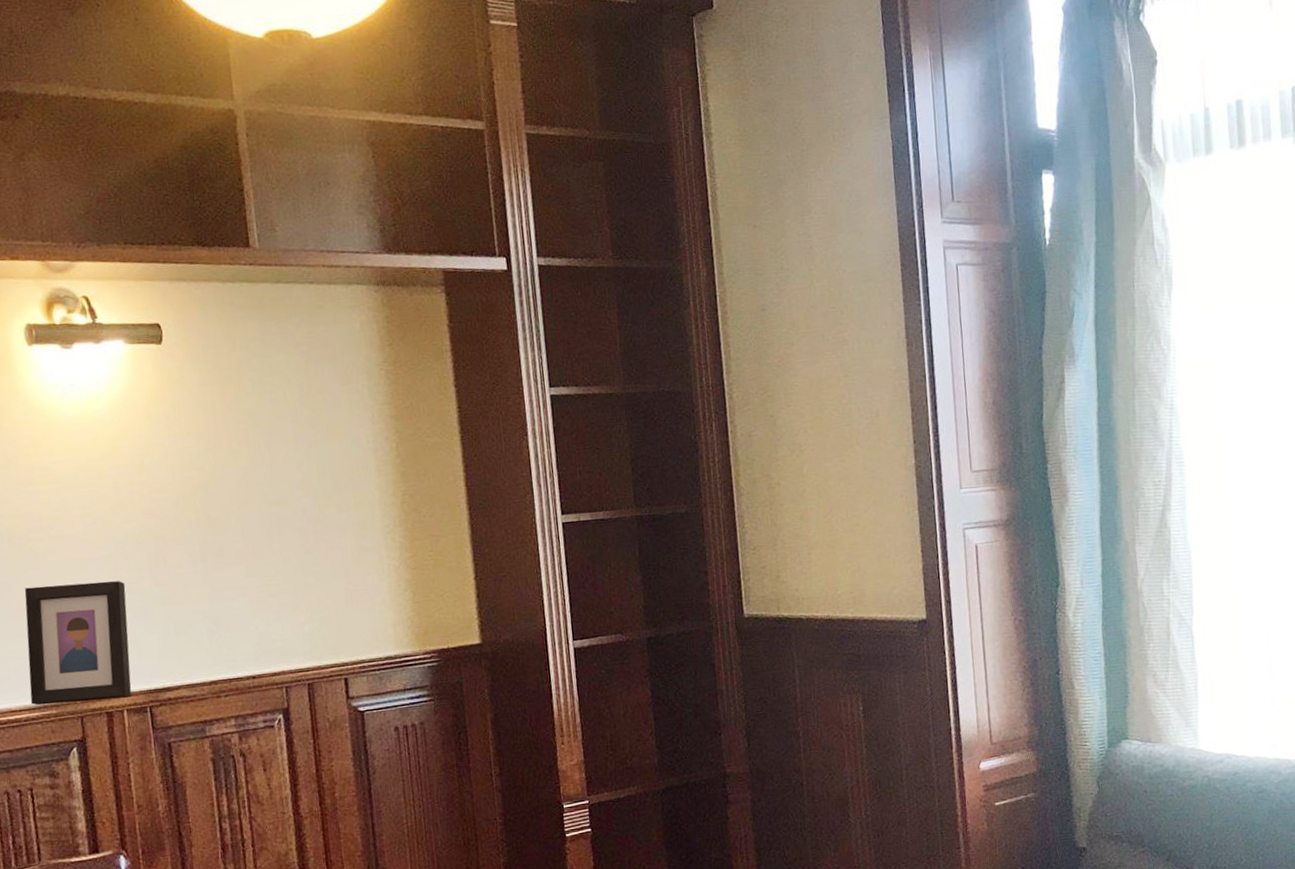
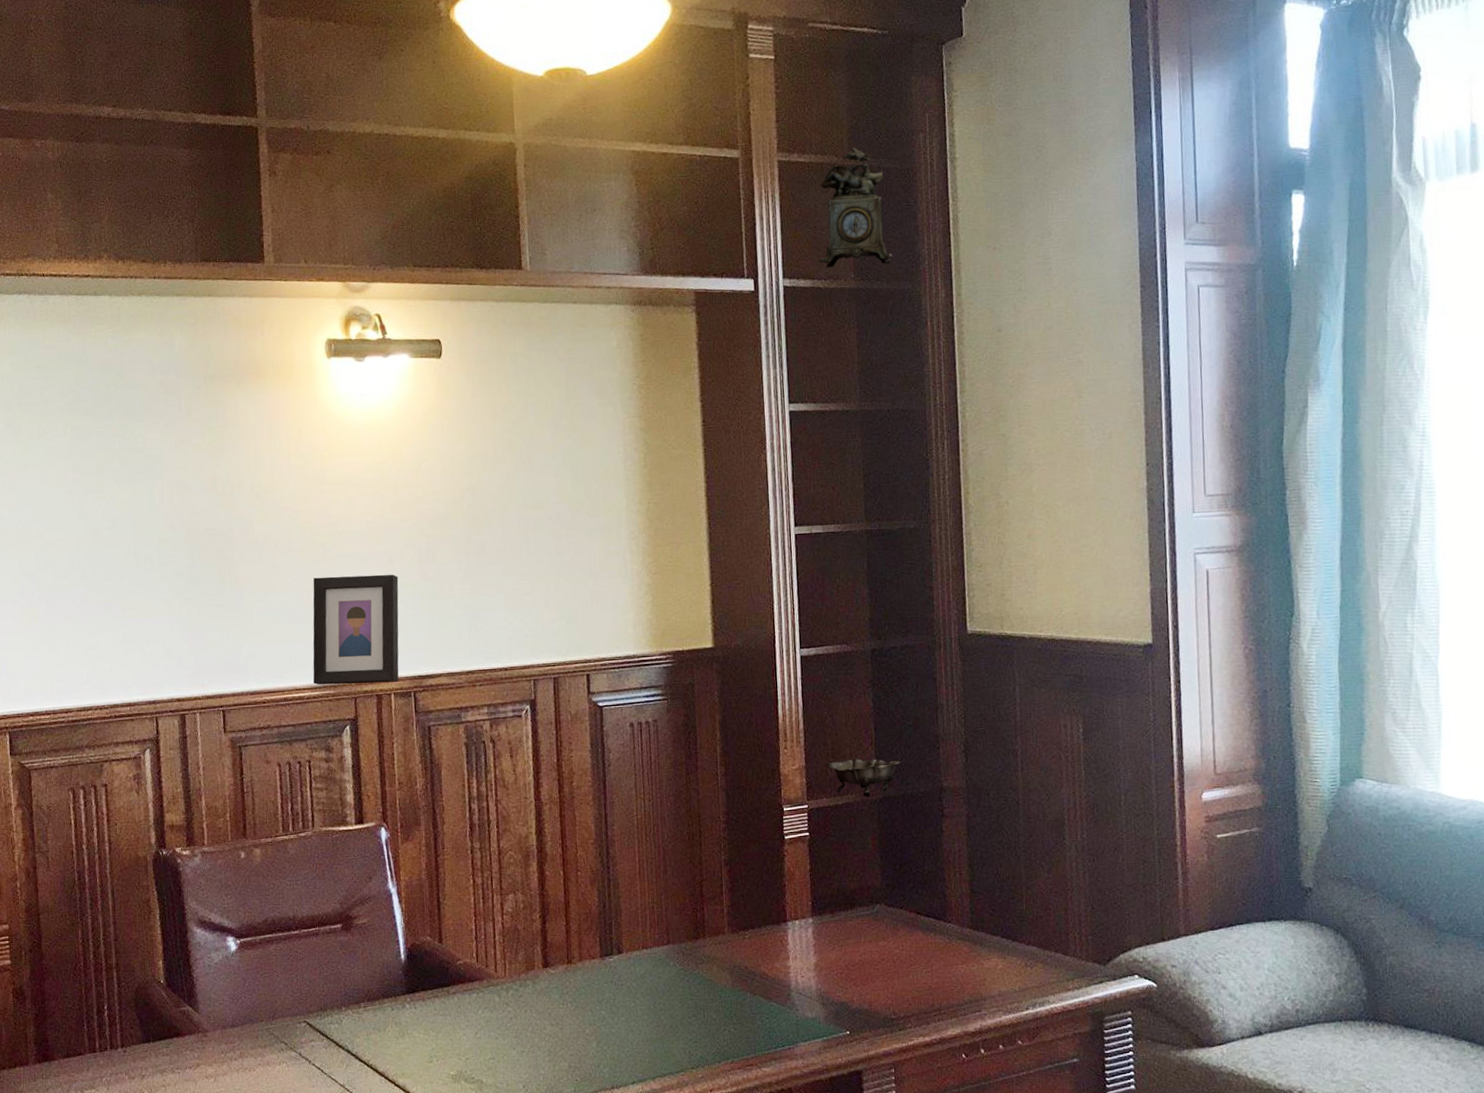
clock: none [572,120,651,246] -> present [818,147,893,268]
decorative bowl: none [606,749,683,789] -> present [827,759,901,797]

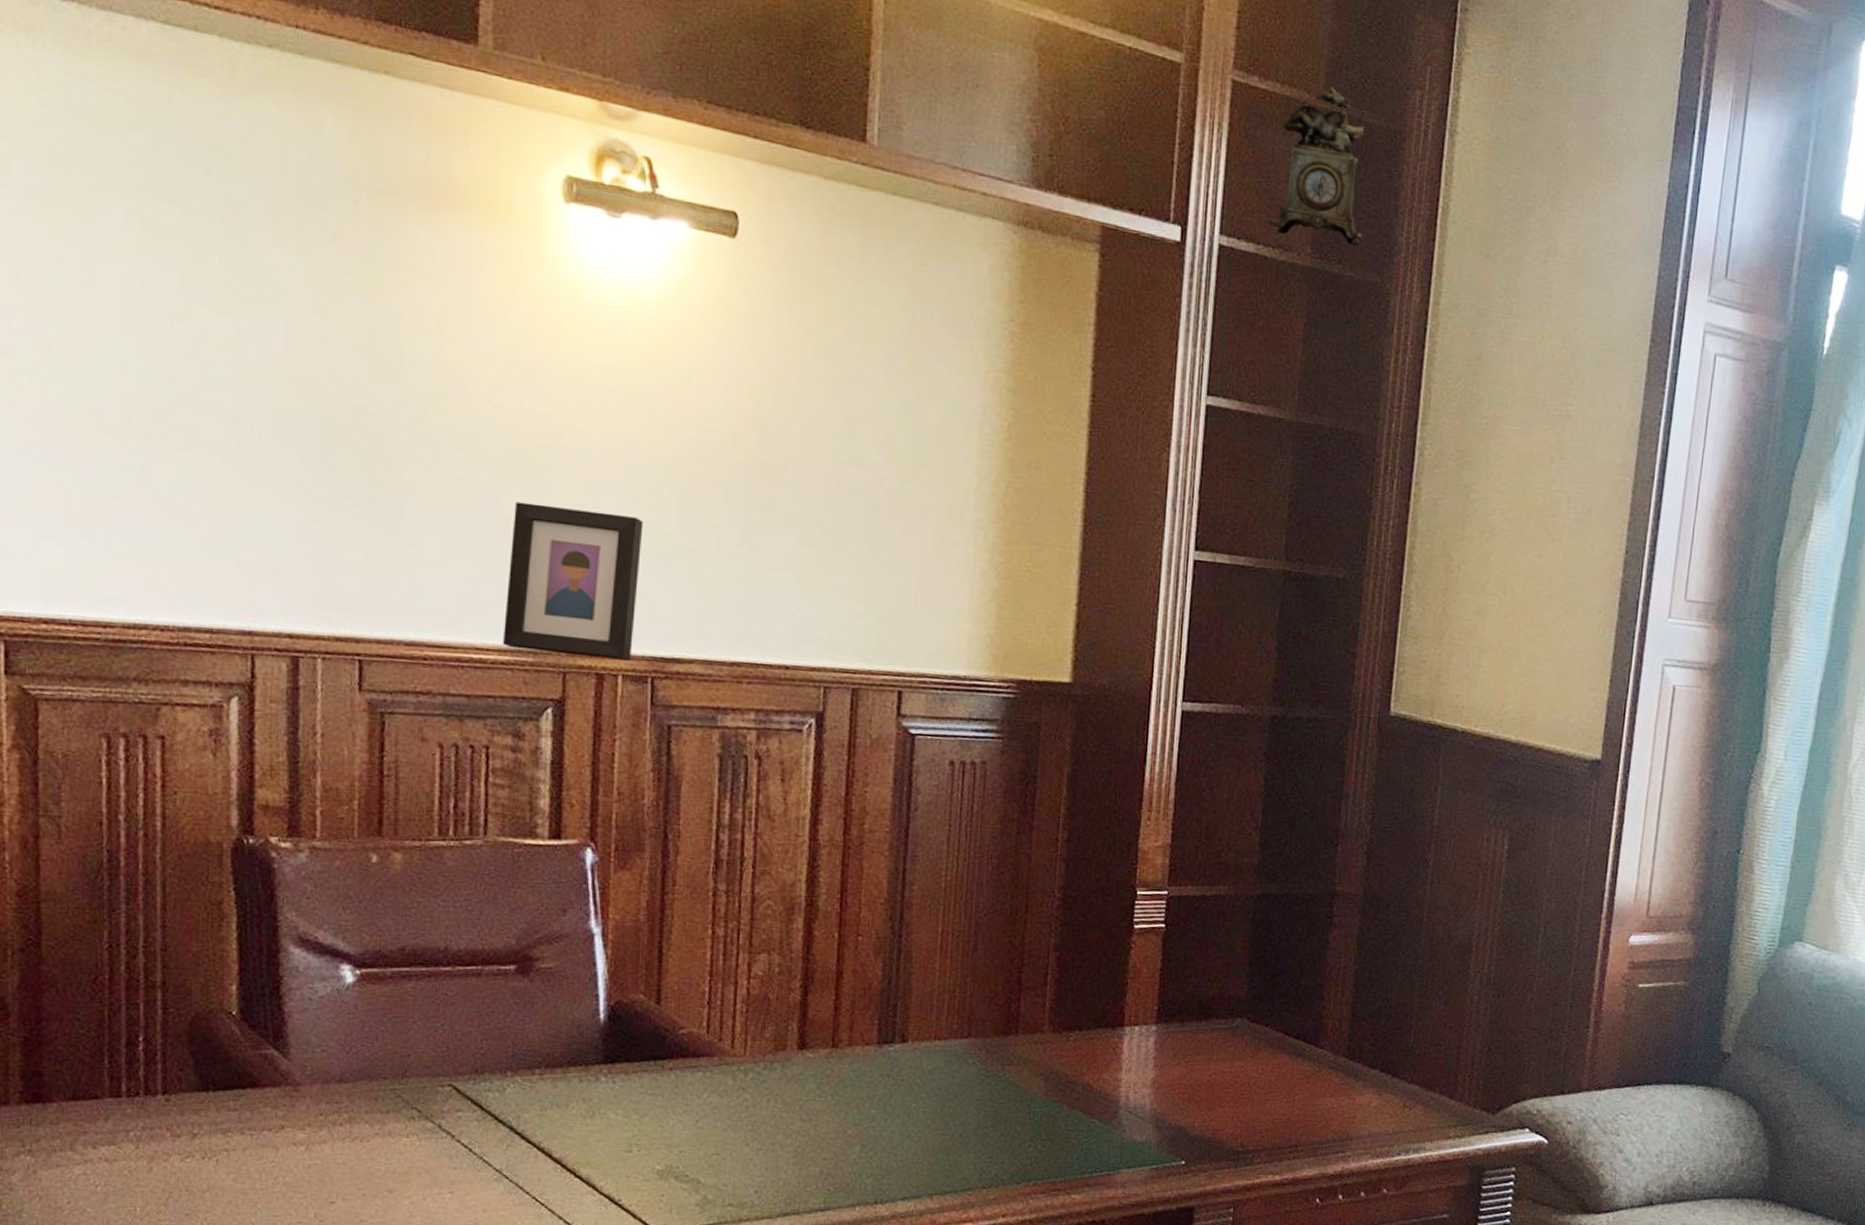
decorative bowl: present [827,759,901,797] -> none [1198,843,1290,892]

